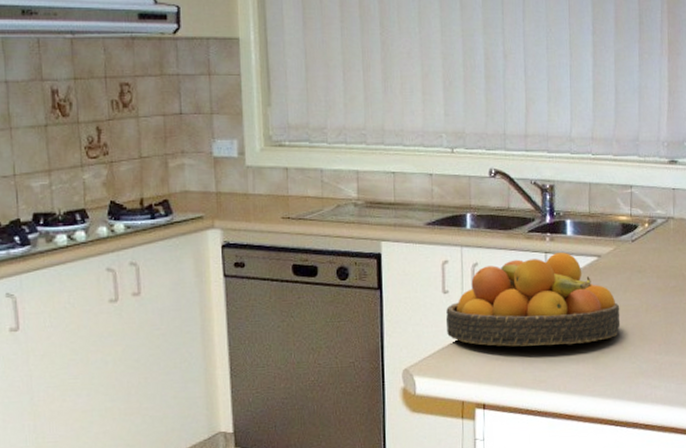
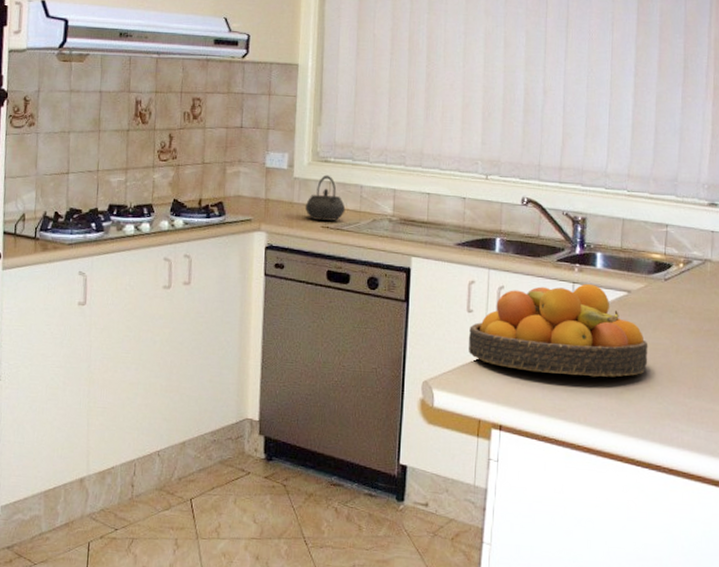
kettle: none [261,160,307,211] -> present [305,174,346,221]

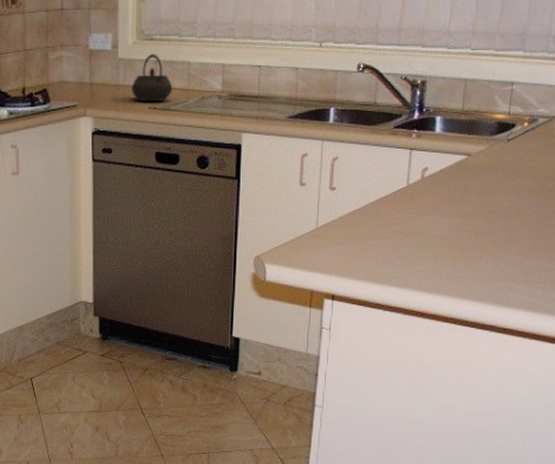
fruit bowl: present [468,284,648,377] -> none [300,150,487,243]

